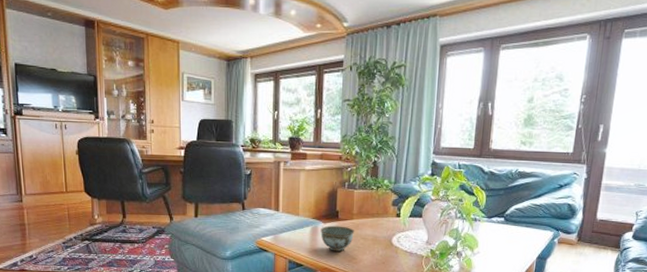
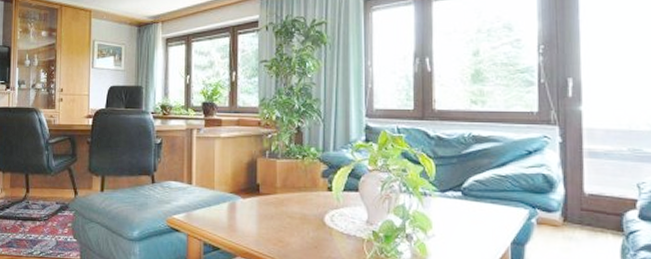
bowl: present [320,225,354,252] -> none [239,201,278,233]

